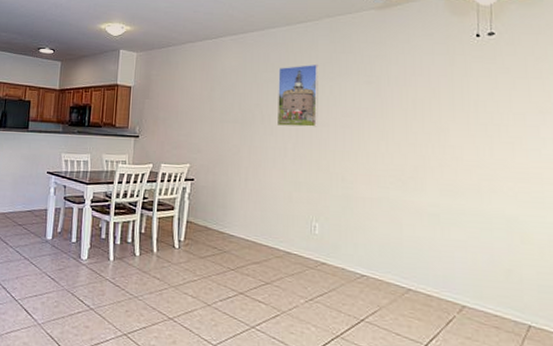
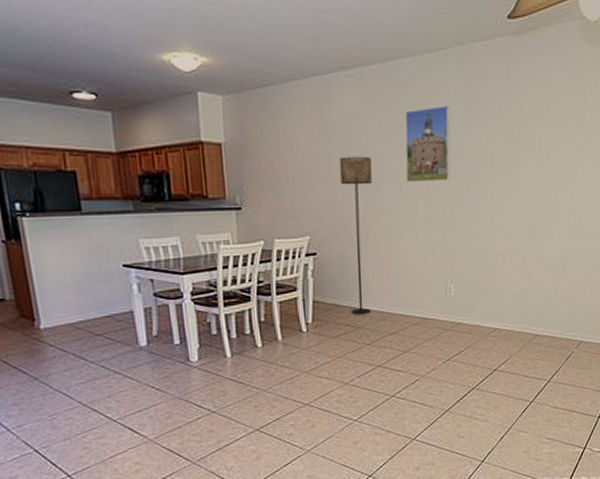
floor lamp: none [219,101,248,241] -> present [339,156,372,315]

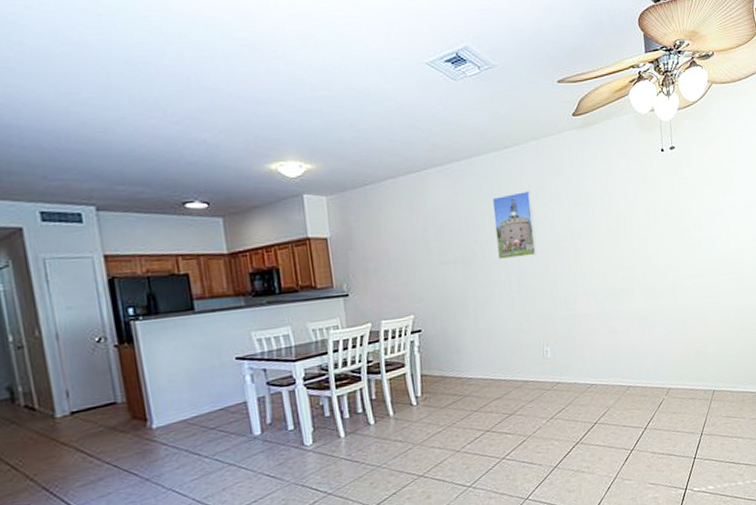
floor lamp: present [339,156,372,315] -> none [436,239,476,385]

